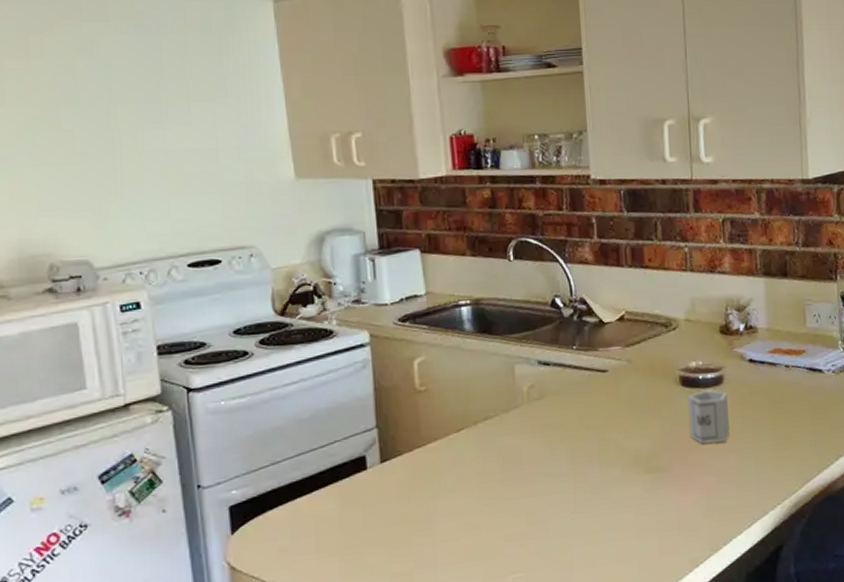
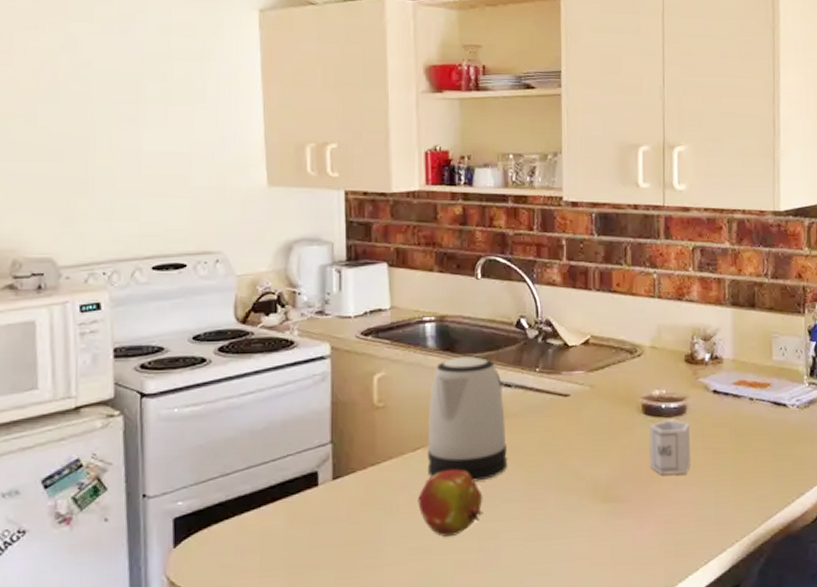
fruit: none [465,447,529,513] -> present [418,469,483,537]
kettle: none [470,337,550,459] -> present [427,356,507,482]

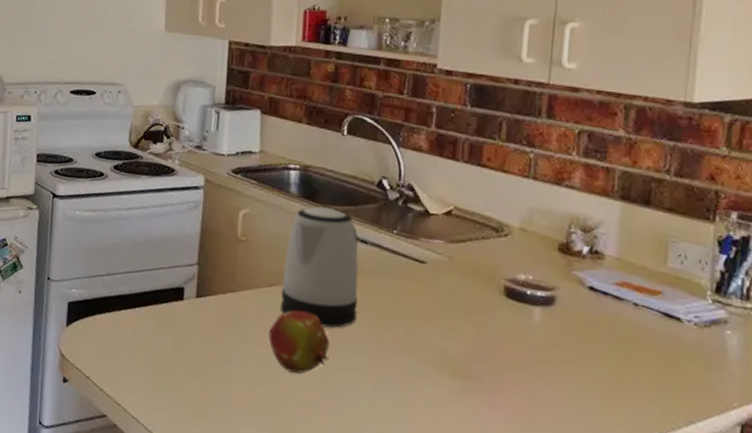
cup: present [649,420,691,475] -> none [508,307,559,369]

